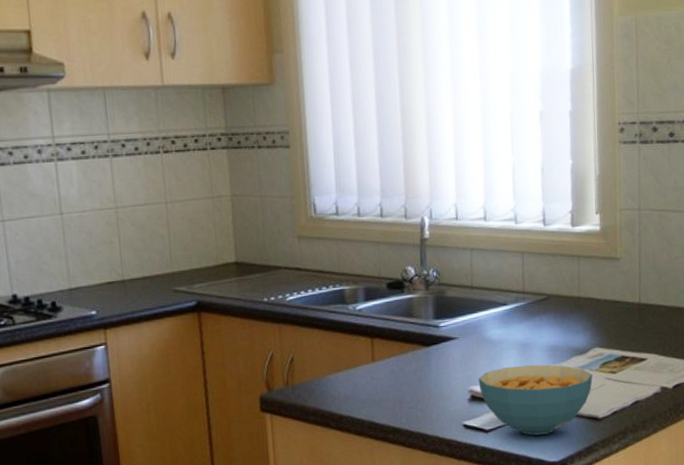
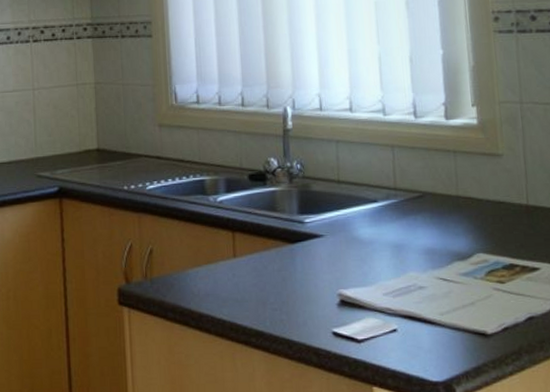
cereal bowl: present [478,364,593,436] -> none [348,268,478,349]

